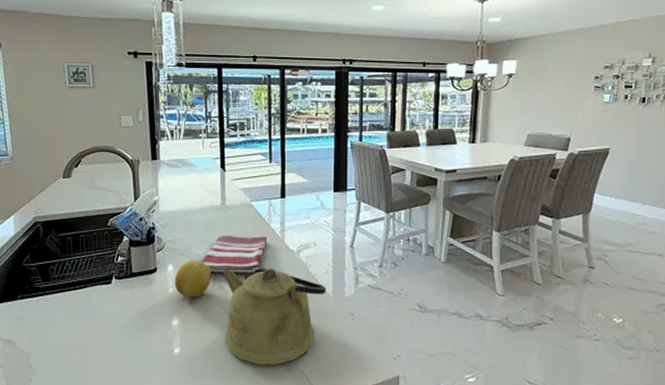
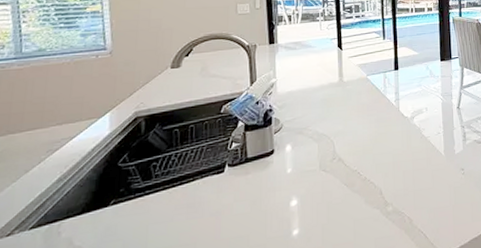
fruit: present [174,260,212,298] -> none [293,136,331,176]
dish towel: present [201,236,268,273] -> none [320,107,384,147]
kettle: present [222,268,327,365] -> none [341,135,439,232]

